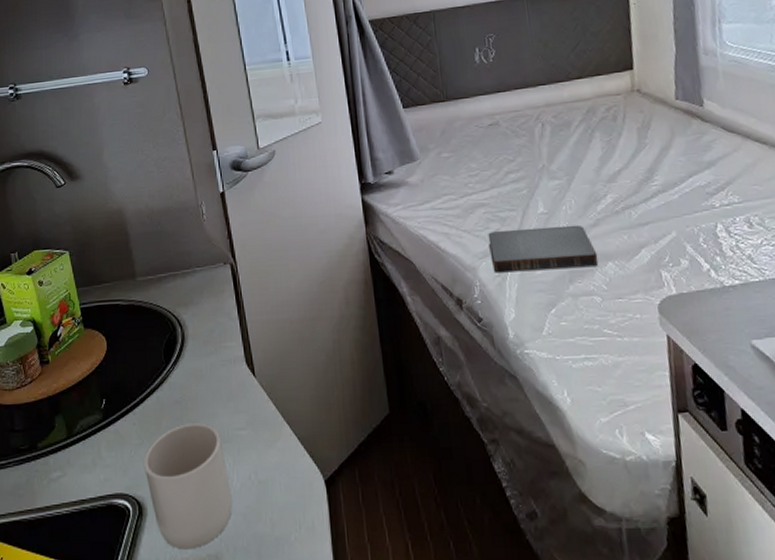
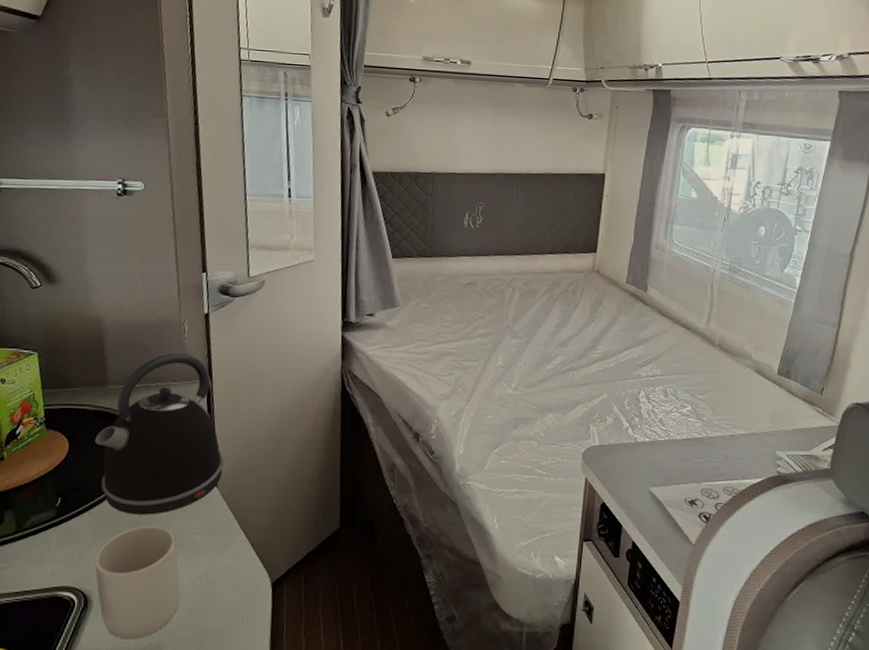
kettle: none [130,236,259,412] -> present [95,353,224,515]
book: present [488,225,599,273] -> none [450,377,541,417]

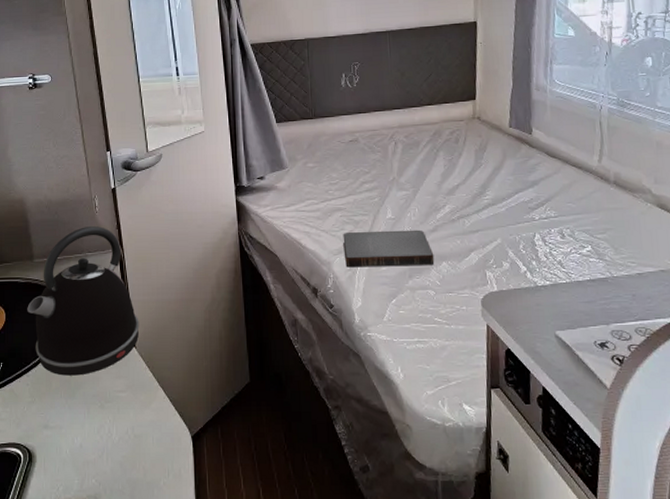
mug: present [93,524,181,640] -> none [34,384,111,491]
book: none [450,377,541,417] -> present [343,229,435,268]

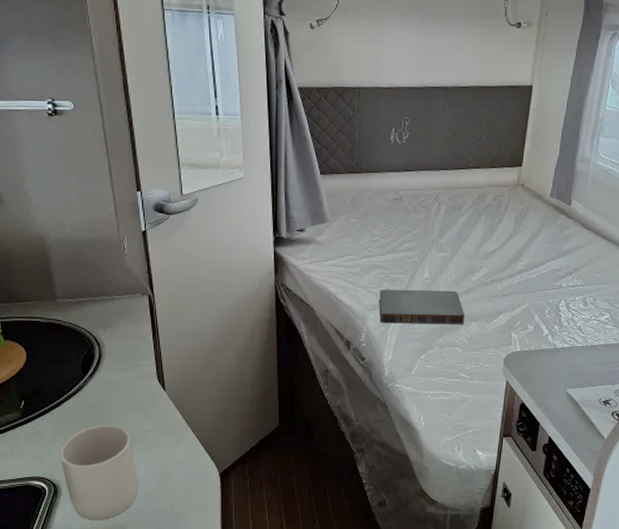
kettle: present [27,226,140,376] -> none [50,269,170,415]
mug: none [34,384,111,491] -> present [59,424,138,521]

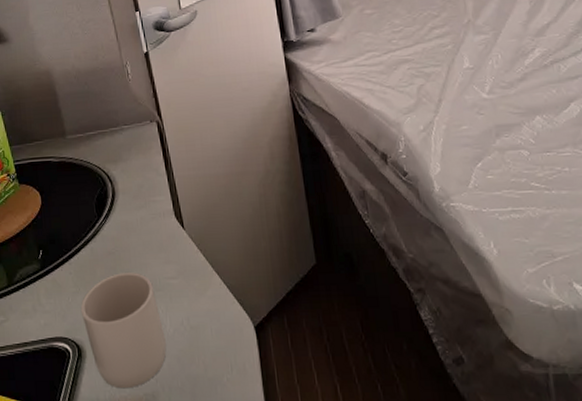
book: present [379,289,465,325] -> none [412,79,526,128]

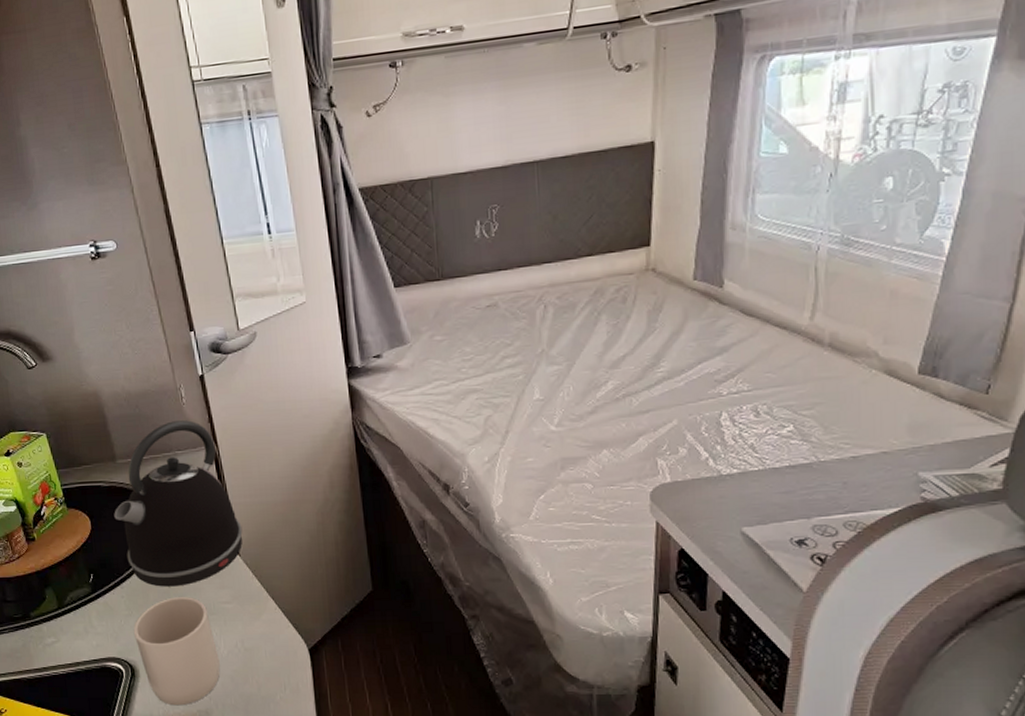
kettle: none [63,96,187,263] -> present [114,420,243,587]

